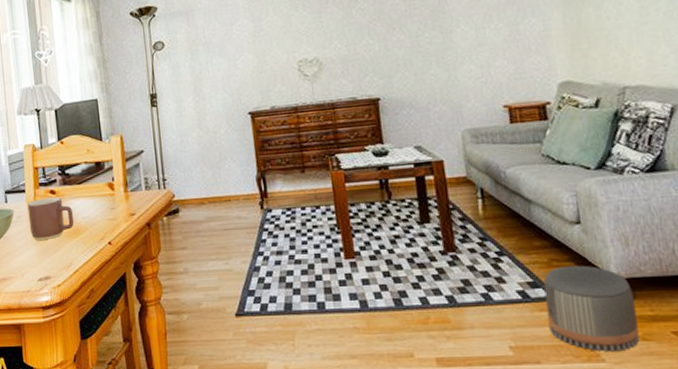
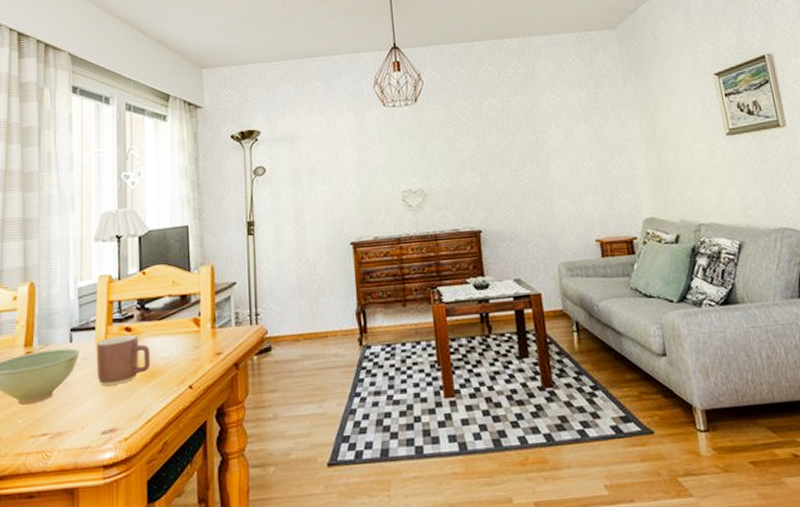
pouf: present [543,265,640,352] -> none [635,397,722,486]

